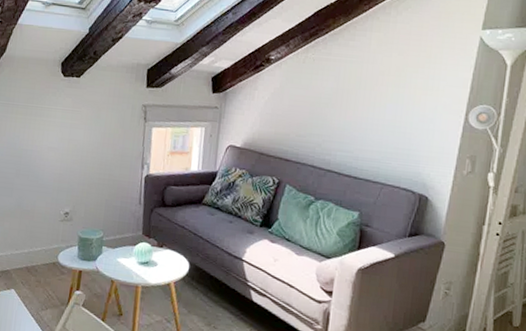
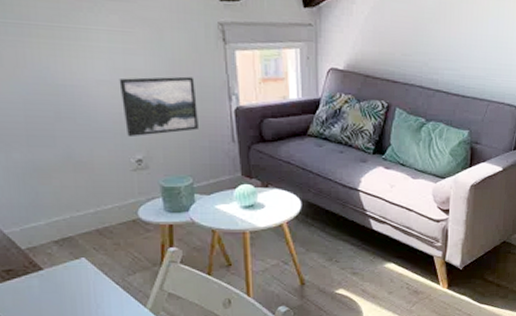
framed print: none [61,146,118,194] -> present [119,76,198,138]

